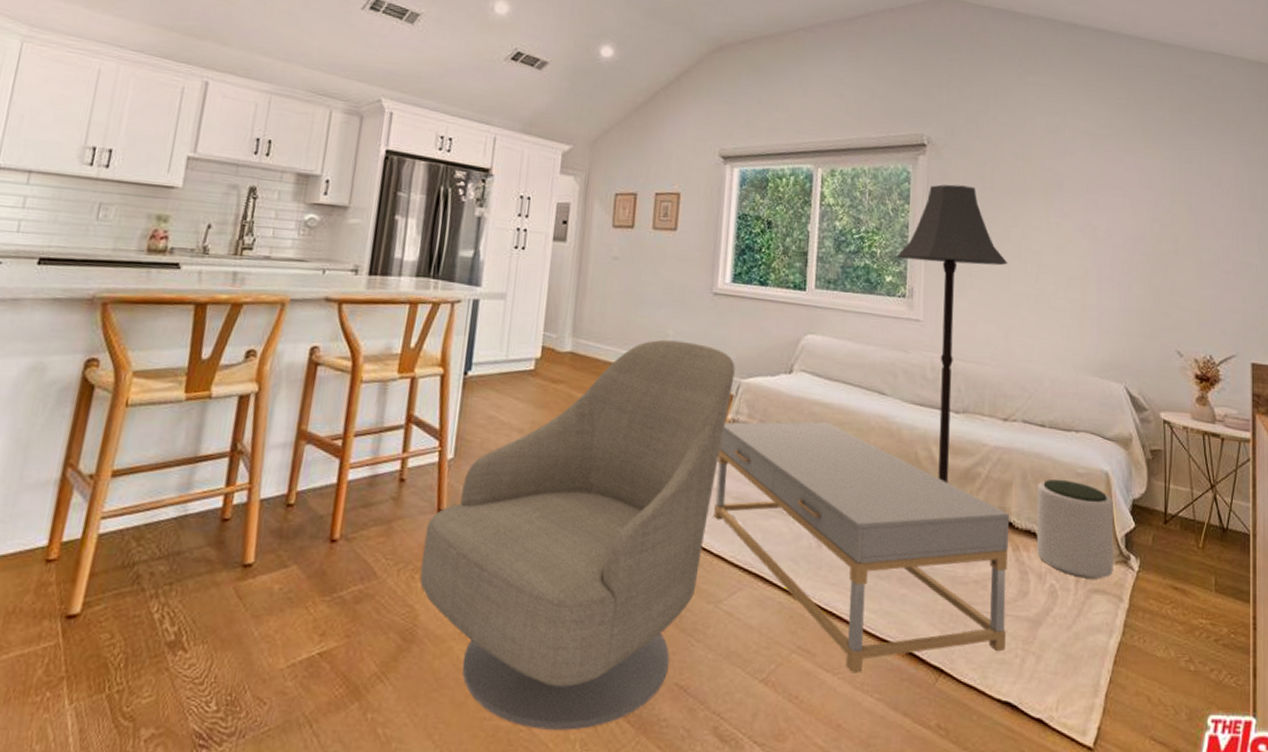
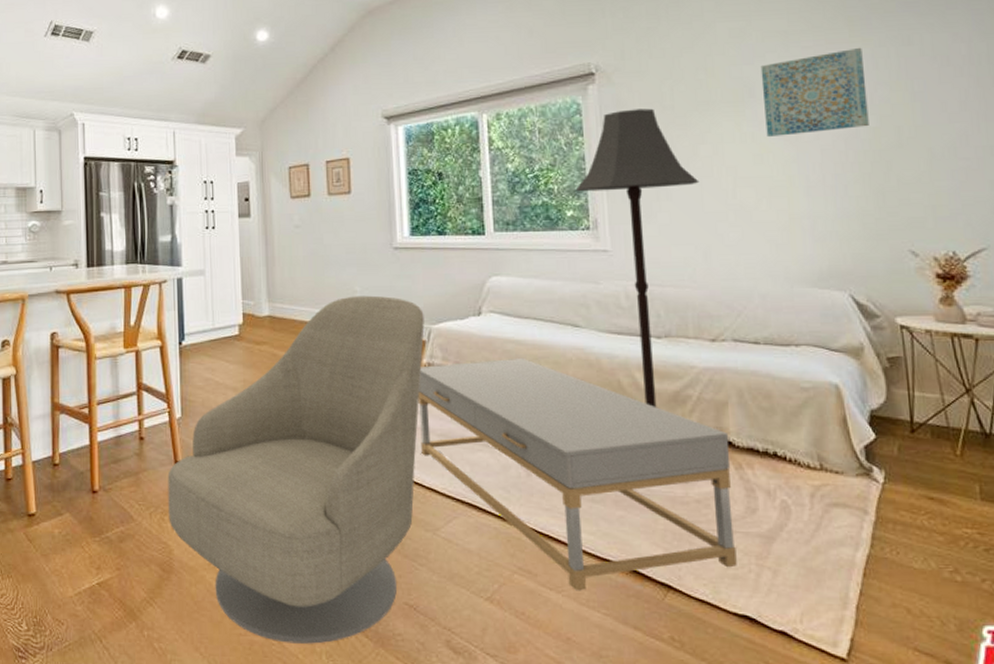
plant pot: present [1036,479,1114,579] -> none [757,395,854,493]
wall art: none [1069,158,1154,232] -> present [760,47,869,137]

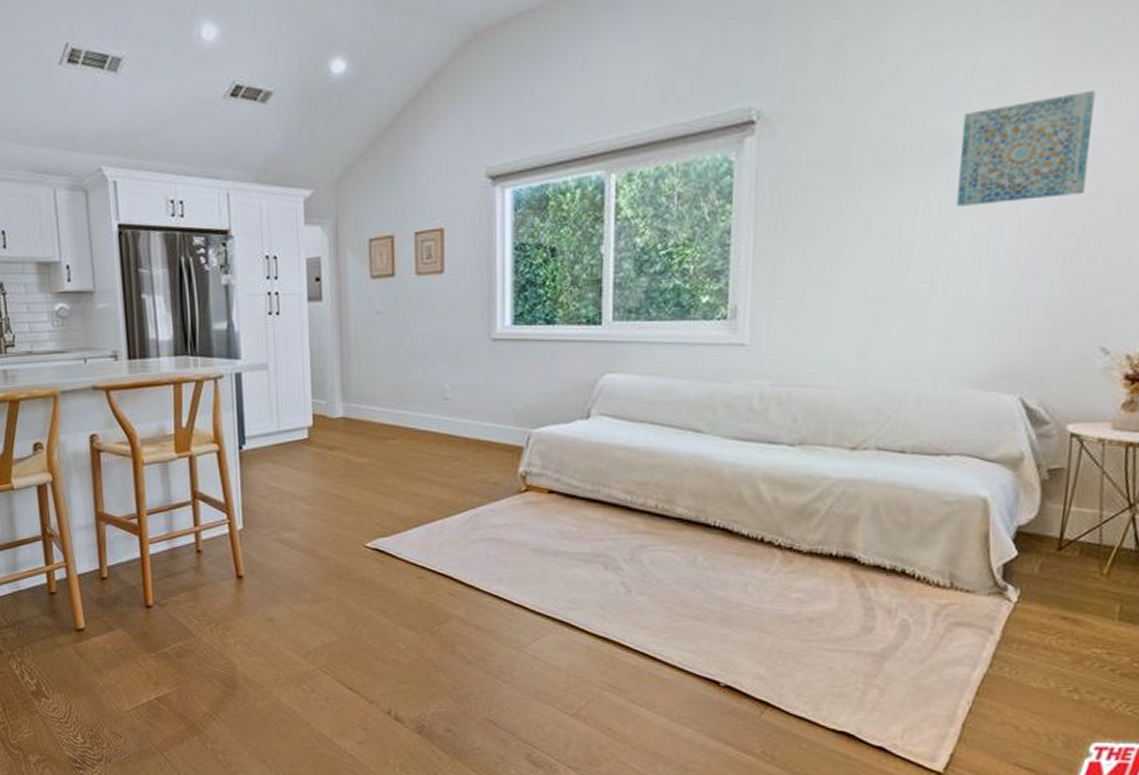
armchair: present [167,295,425,644] -> none [229,395,523,757]
coffee table: present [418,357,737,591] -> none [511,466,855,708]
floor lamp: present [576,108,700,407] -> none [716,168,866,521]

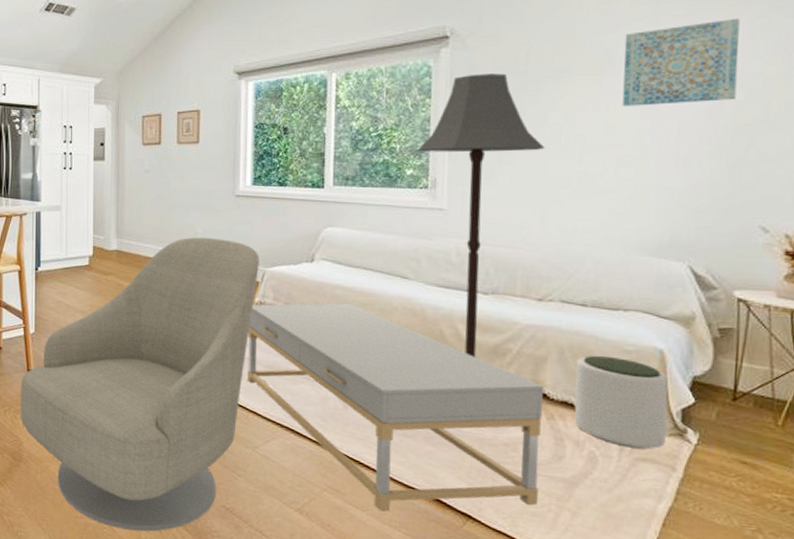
armchair: none [229,395,523,757] -> present [20,237,260,532]
coffee table: none [511,466,855,708] -> present [247,303,545,512]
floor lamp: none [716,168,866,521] -> present [419,73,545,357]
plant pot: none [887,509,991,612] -> present [574,355,668,449]

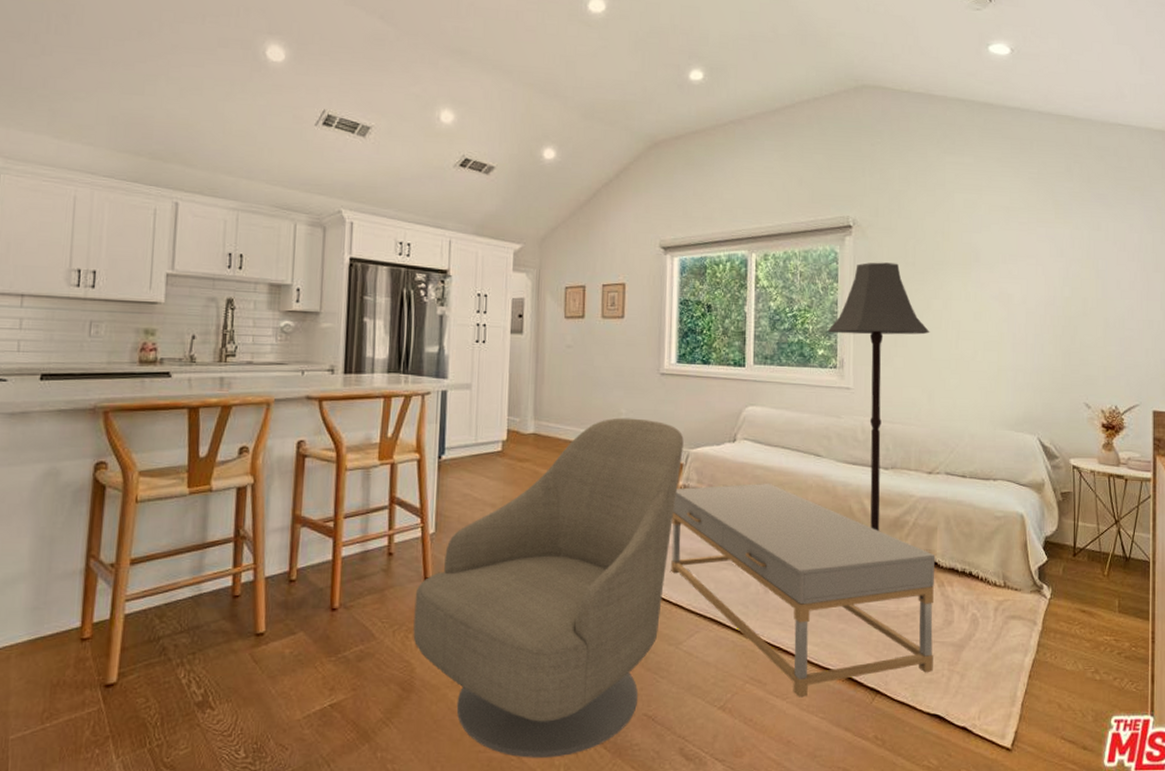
plant pot: present [574,355,668,449] -> none [959,522,1028,607]
wall art: present [622,18,740,106] -> none [985,228,1064,298]

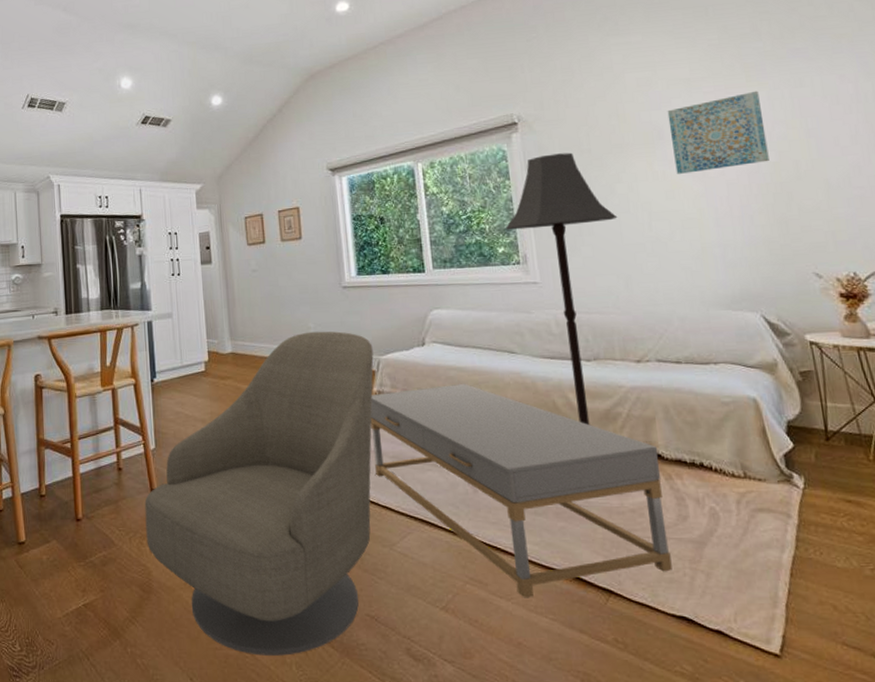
wall art: none [985,228,1064,298] -> present [667,90,769,174]

